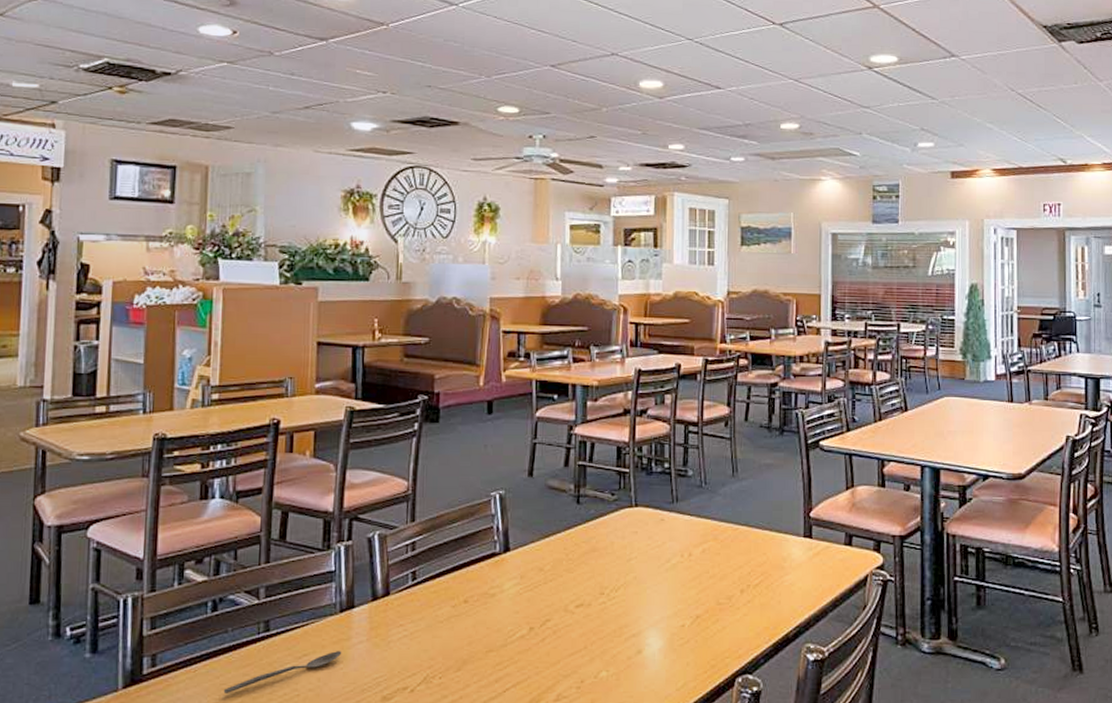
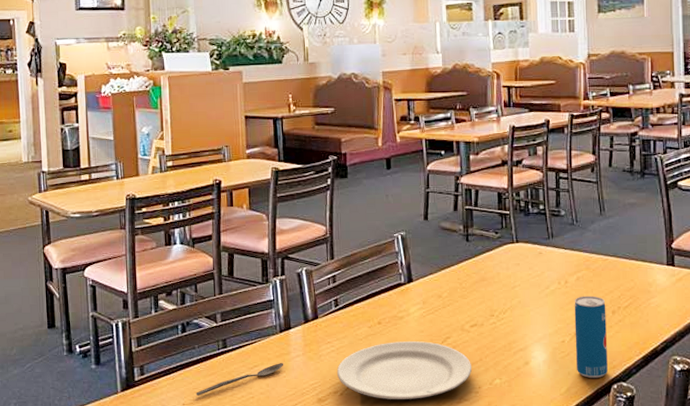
plate: none [408,625,574,697] -> present [336,341,472,399]
beverage can: none [696,571,734,669] -> present [574,296,608,378]

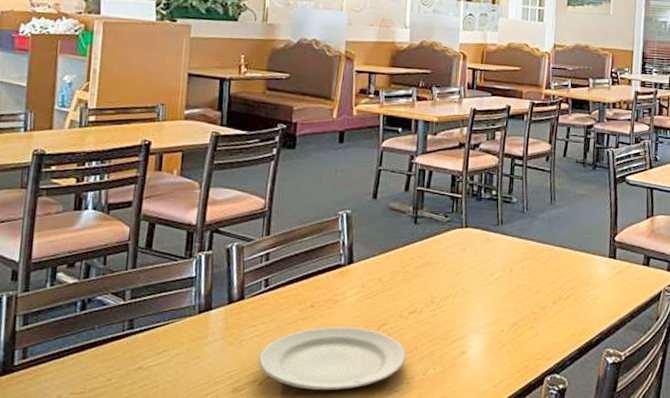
spoon: present [196,363,284,396] -> none [88,348,199,383]
beverage can: present [574,296,608,378] -> none [513,285,547,369]

